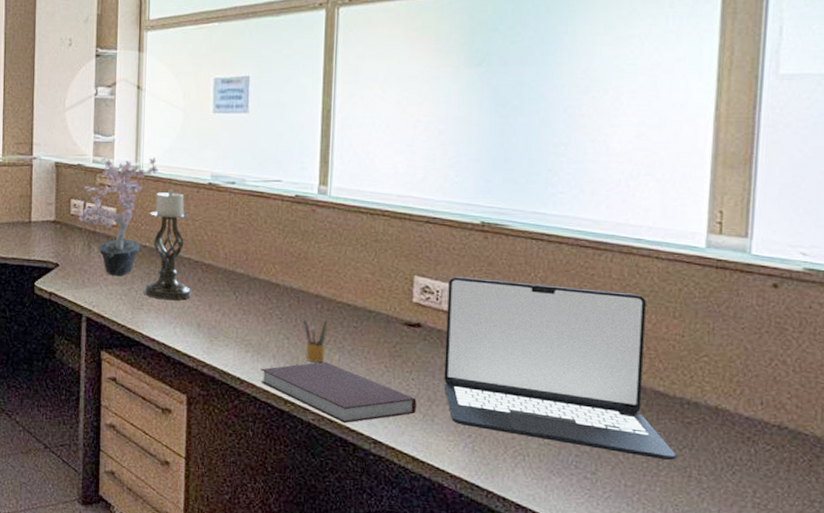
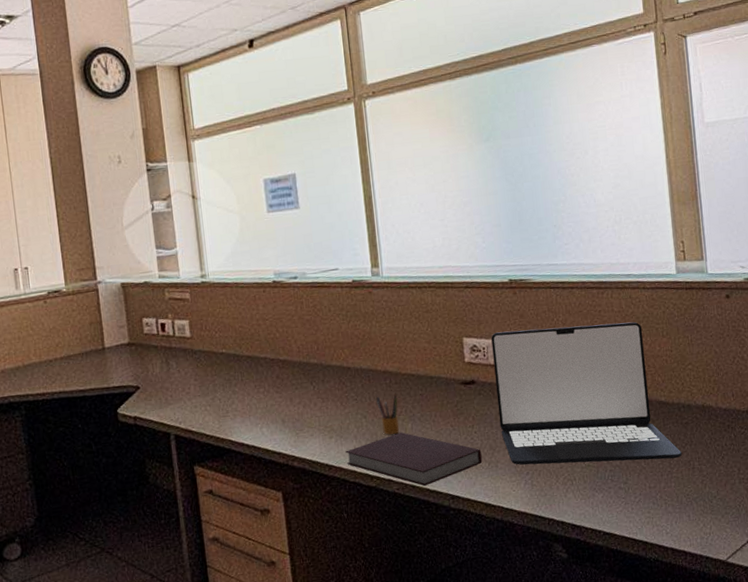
potted plant: present [78,157,159,276] -> none [152,264,224,389]
candle holder: present [144,189,191,301] -> none [222,293,272,403]

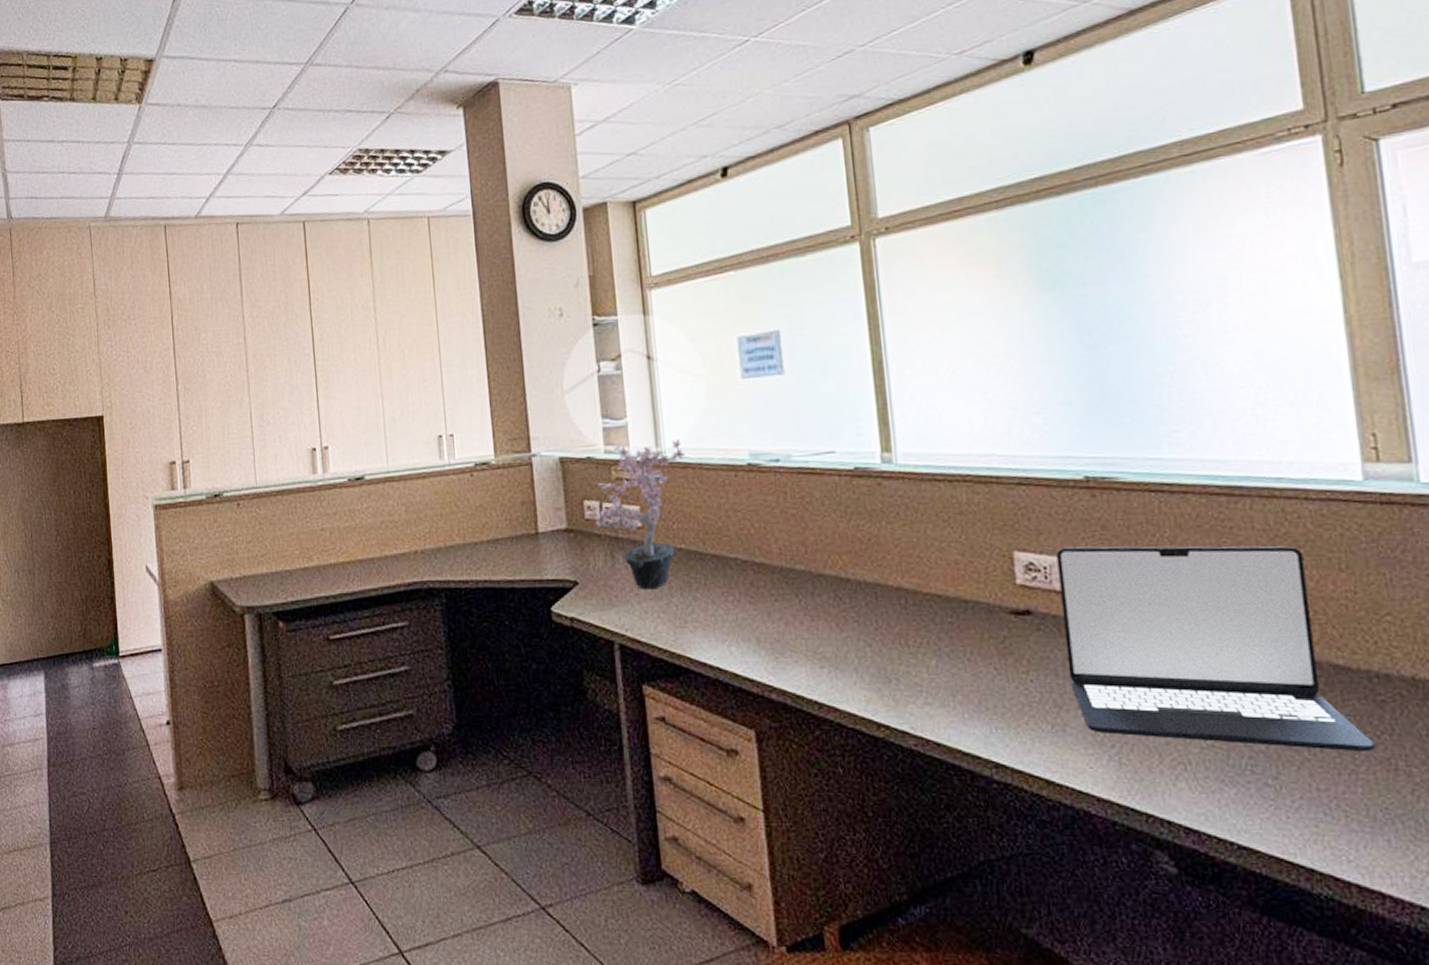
potted plant: none [152,264,224,389] -> present [594,439,685,590]
notebook: present [345,432,483,487] -> none [842,669,1042,746]
pencil box: present [375,393,400,435] -> none [884,617,919,671]

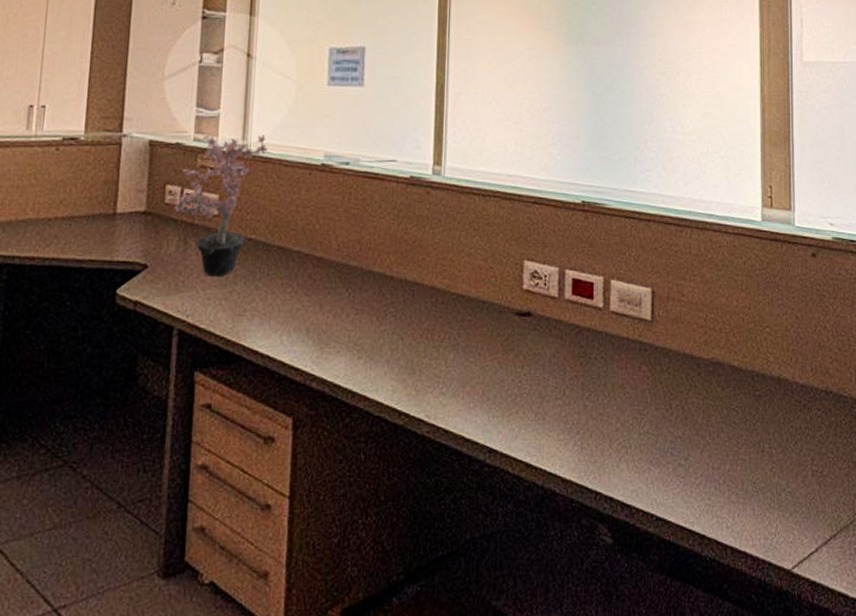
laptop: present [1056,546,1376,751] -> none [553,260,752,436]

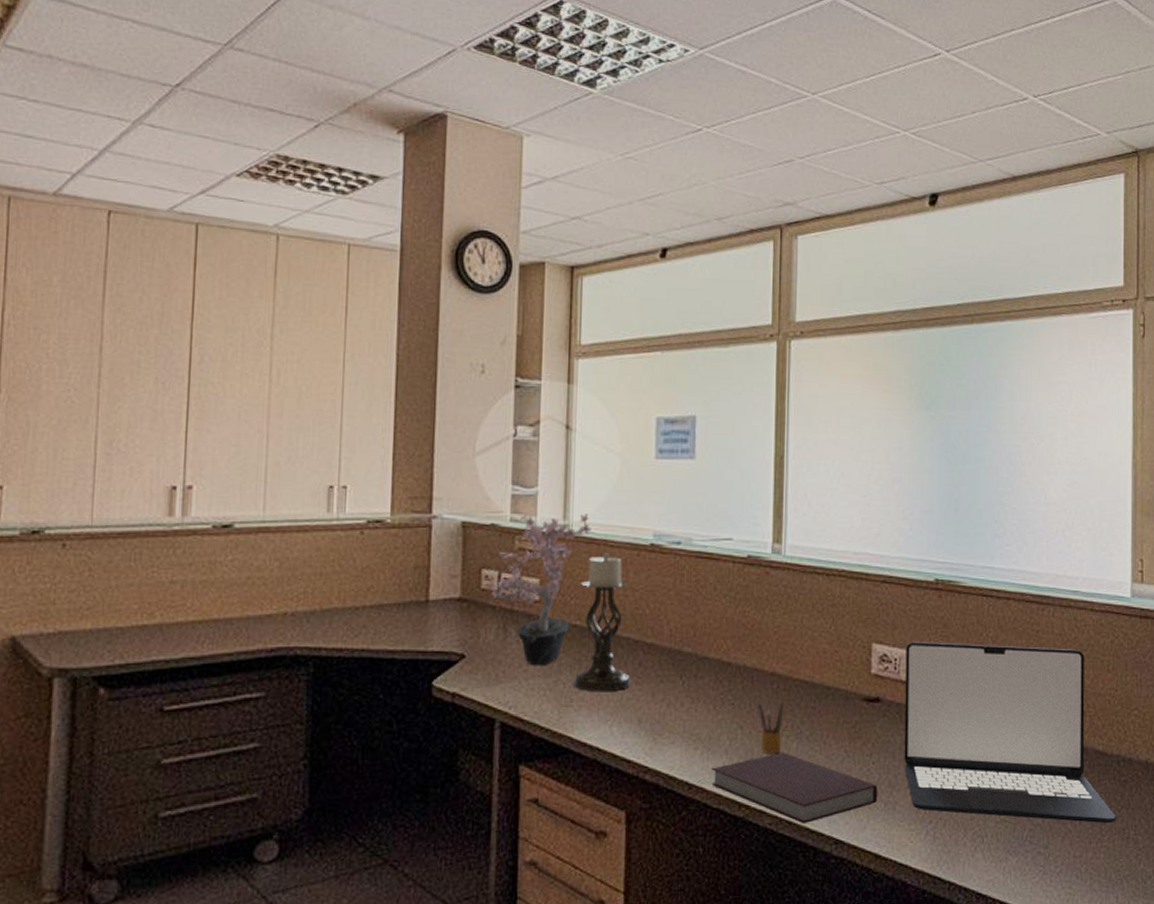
candle holder: none [247,171,301,303] -> present [573,553,630,692]
notebook: none [373,362,529,433] -> present [711,752,878,824]
pencil box: none [417,314,442,364] -> present [757,701,784,753]
laptop: none [553,260,752,436] -> present [904,642,1117,823]

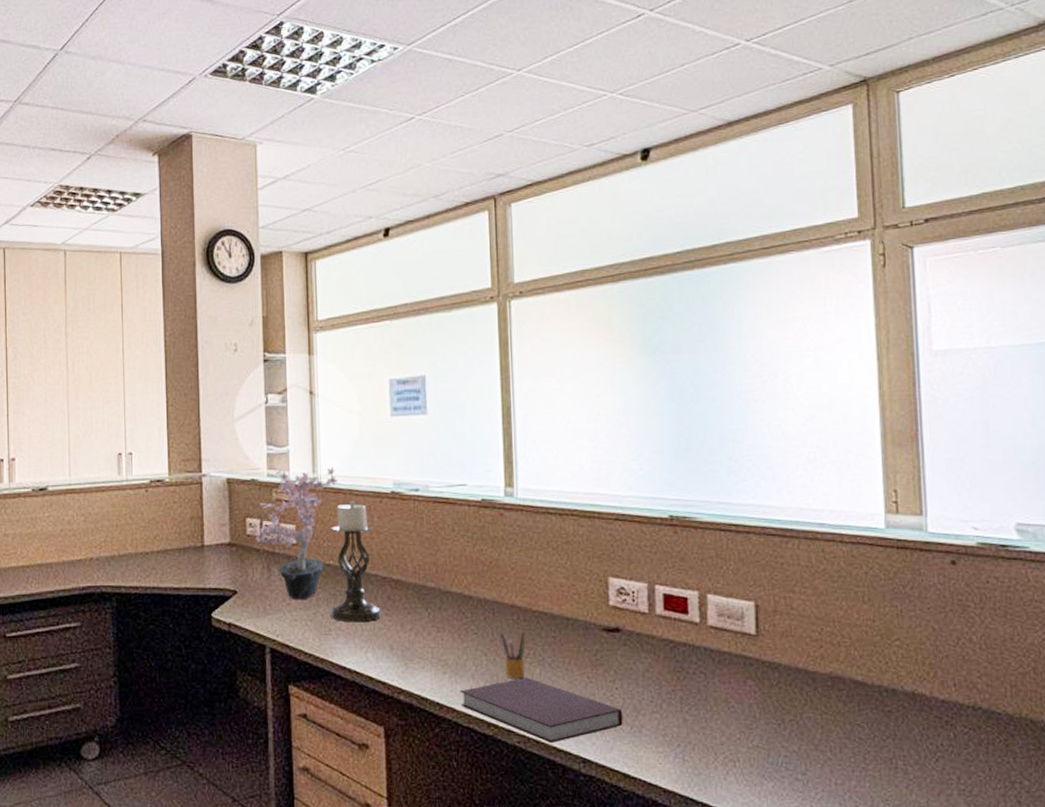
laptop: present [904,642,1117,823] -> none [643,575,882,752]

